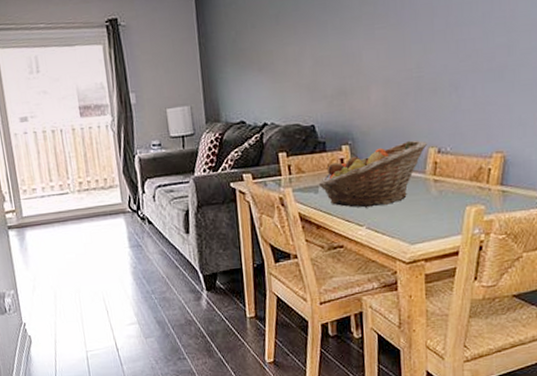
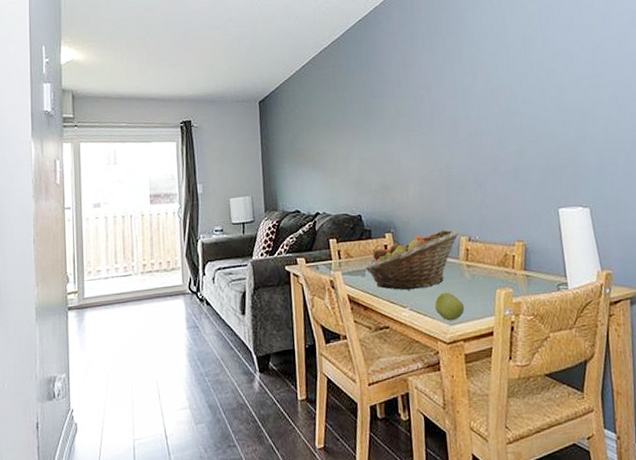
apple: none [394,209,429,240] -> present [434,292,465,321]

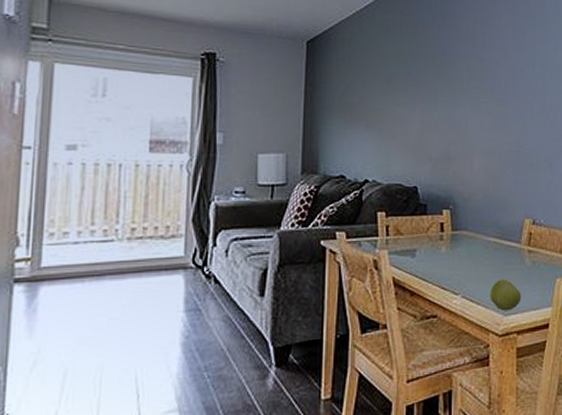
fruit basket: present [365,229,459,290] -> none [416,210,523,275]

